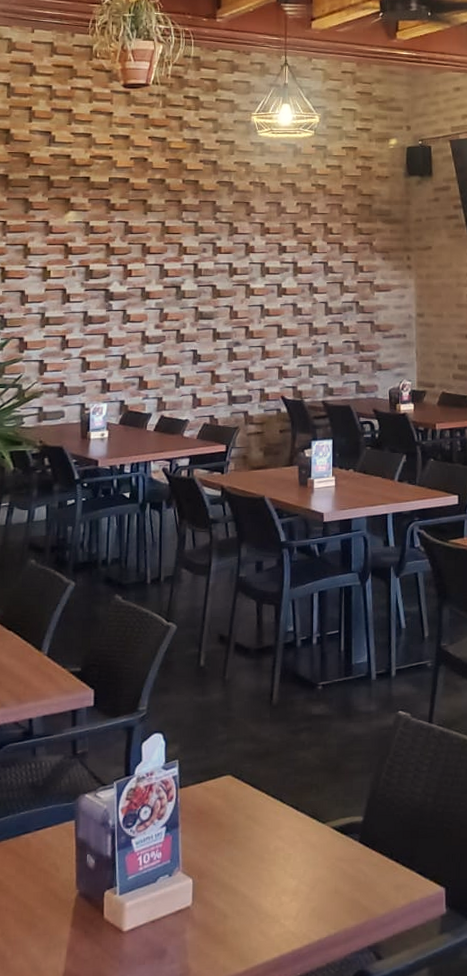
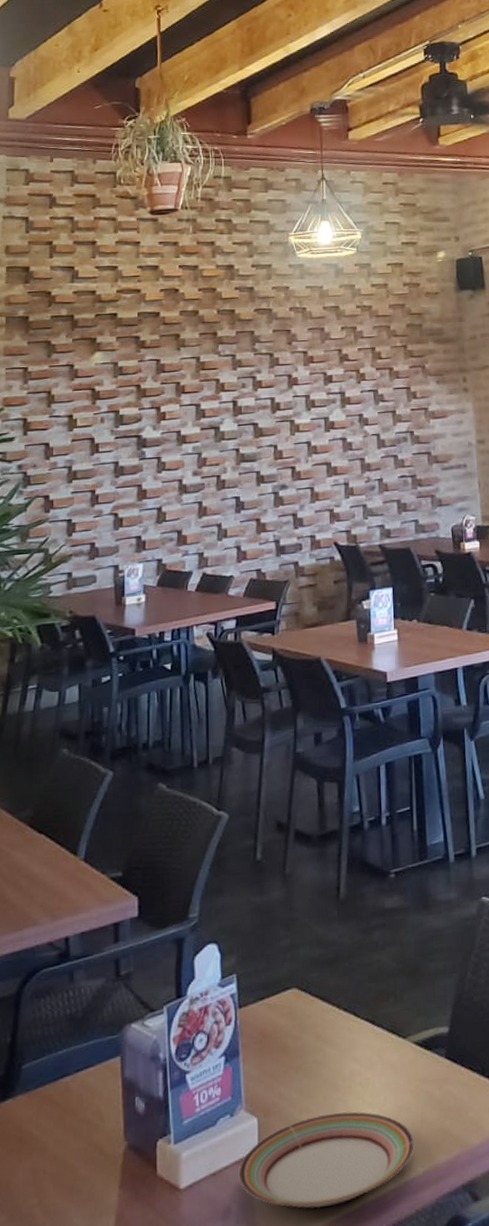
plate: none [174,880,329,956] -> present [238,1111,416,1209]

